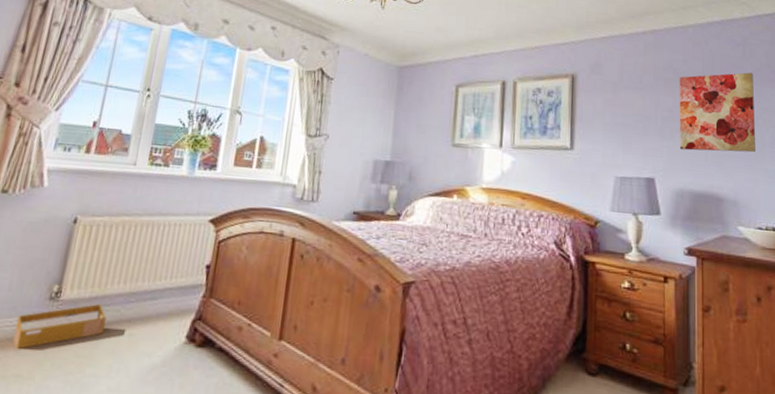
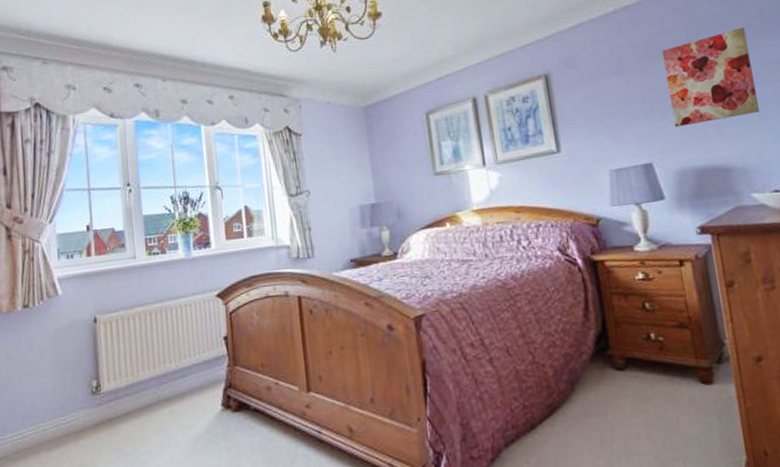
basket: present [12,304,107,349] -> none [68,390,147,442]

